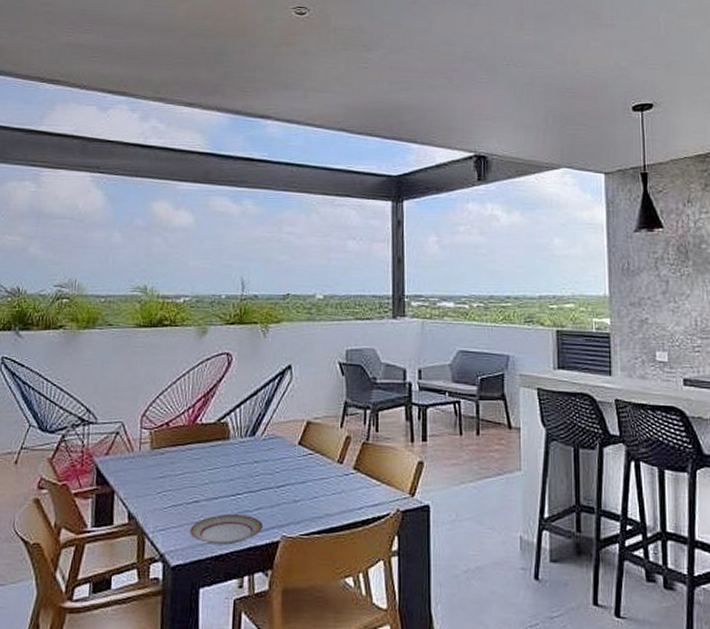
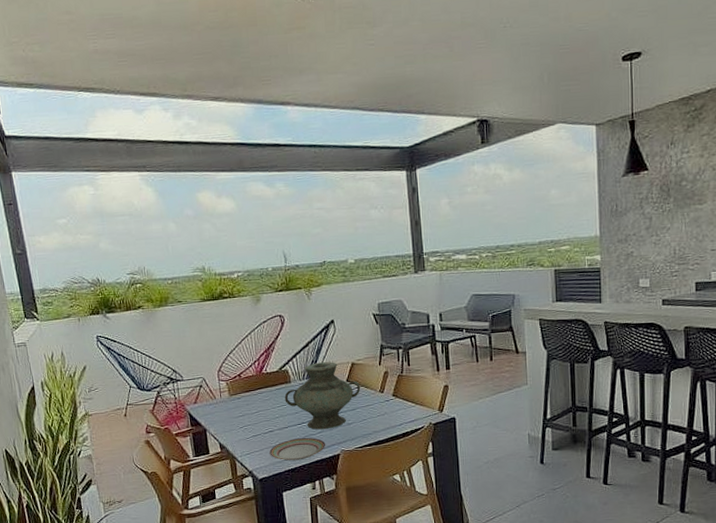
vase: none [219,417,315,506] -> present [284,362,361,430]

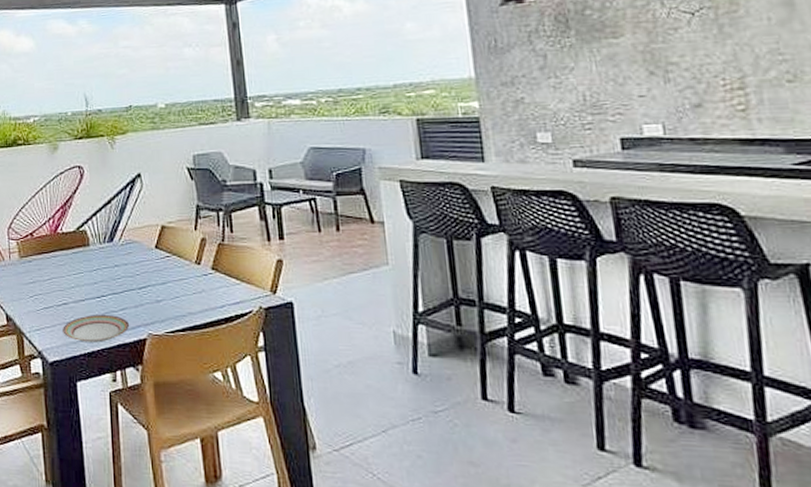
vase: present [284,362,361,430] -> none [82,223,173,306]

